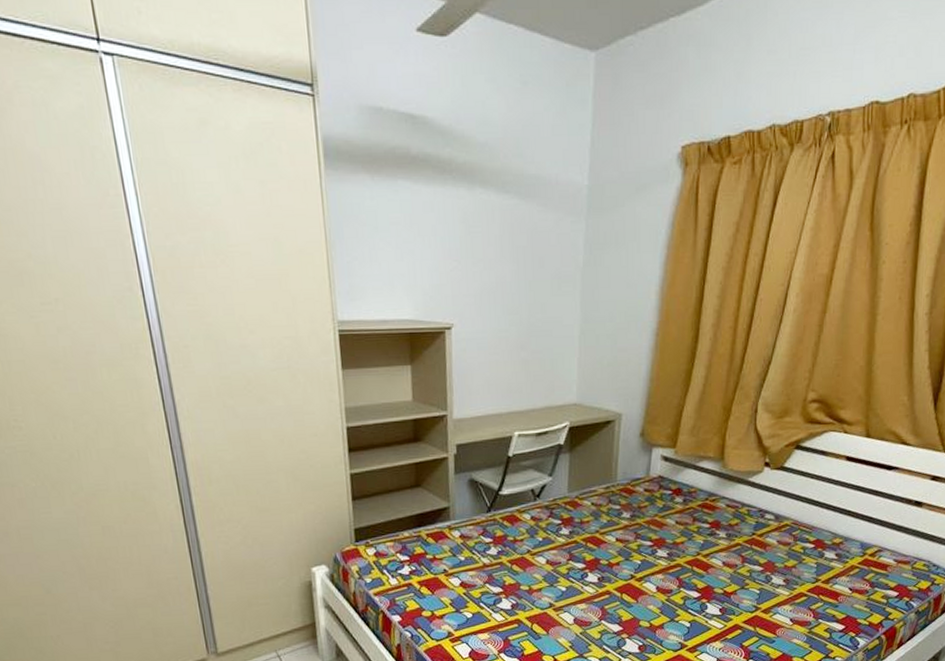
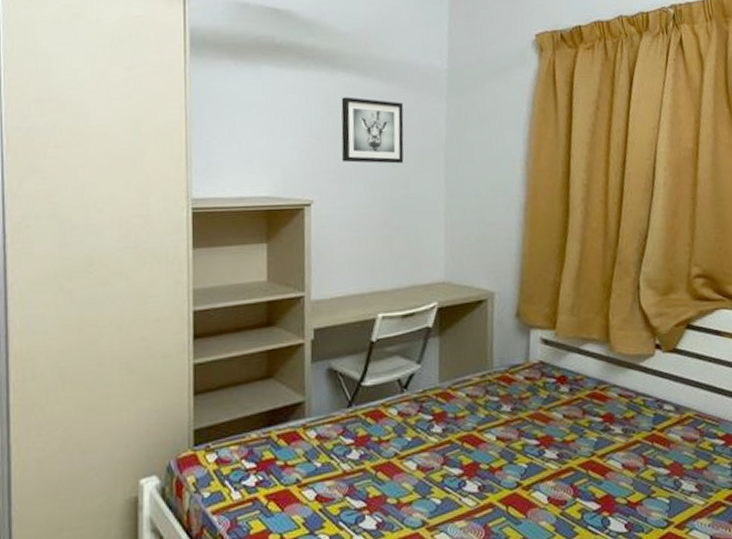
wall art: none [479,216,542,288] -> present [341,97,404,164]

